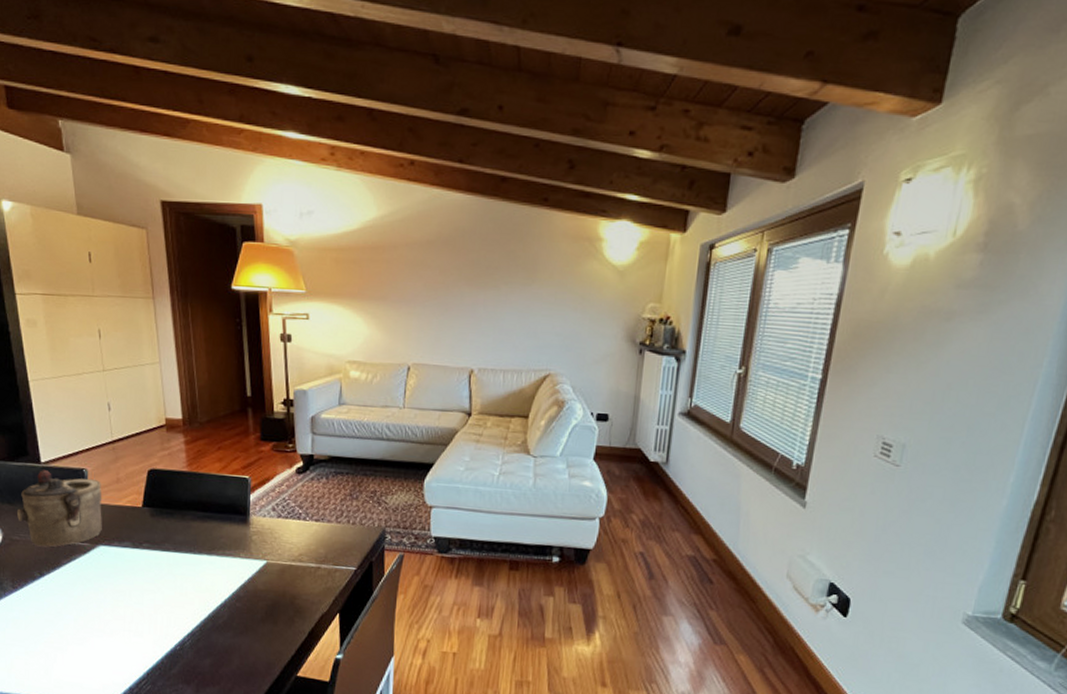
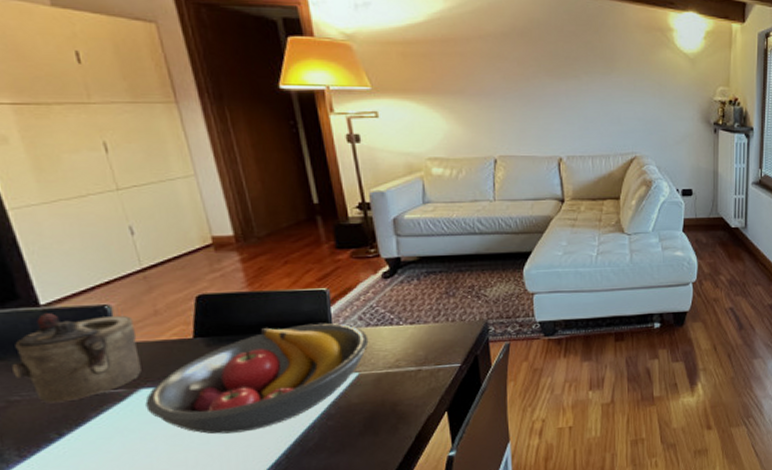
fruit bowl: none [102,506,279,600] -> present [145,323,369,435]

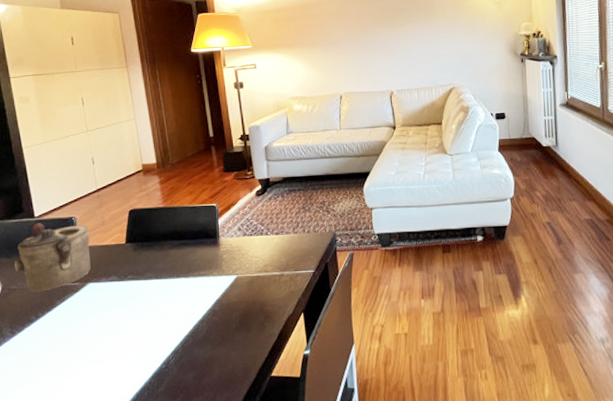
fruit bowl: present [145,323,369,435] -> none [91,233,245,323]

